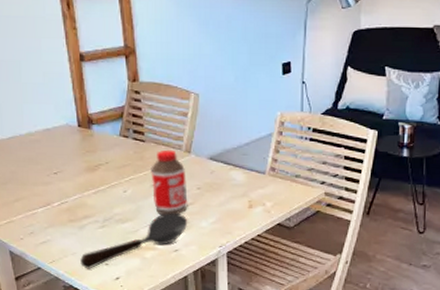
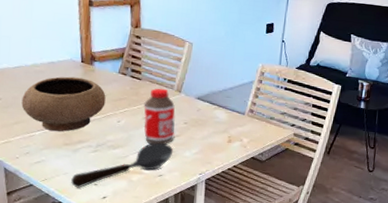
bowl: none [20,144,109,207] -> present [21,76,106,132]

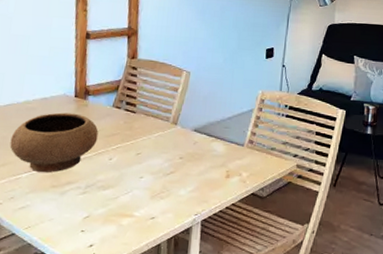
spoon: present [71,142,174,188] -> none [56,180,168,236]
bottle: present [143,88,175,145] -> none [136,121,171,183]

